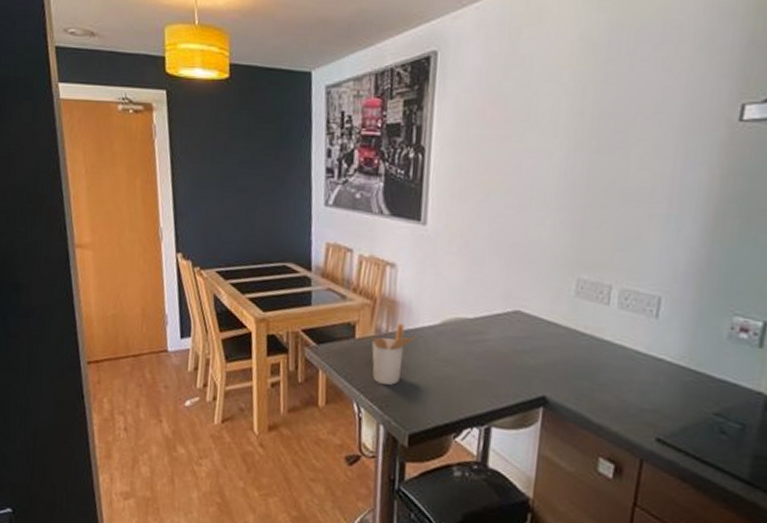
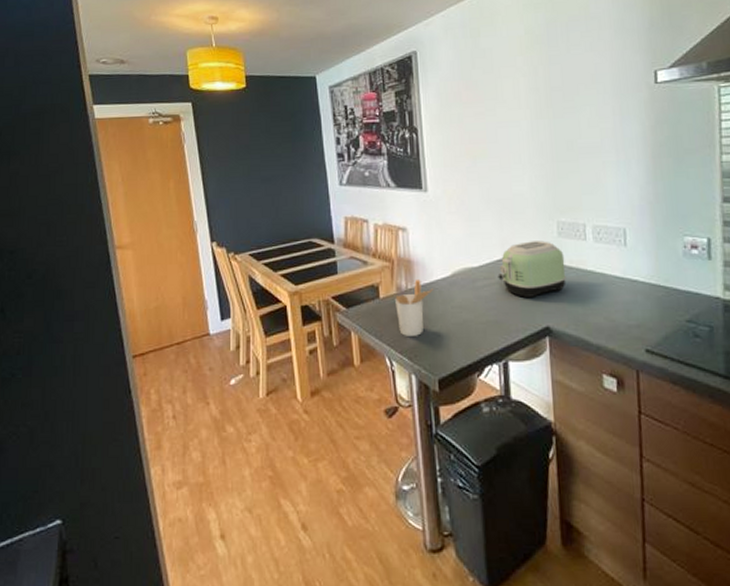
toaster: none [494,297,579,362] -> present [498,241,566,299]

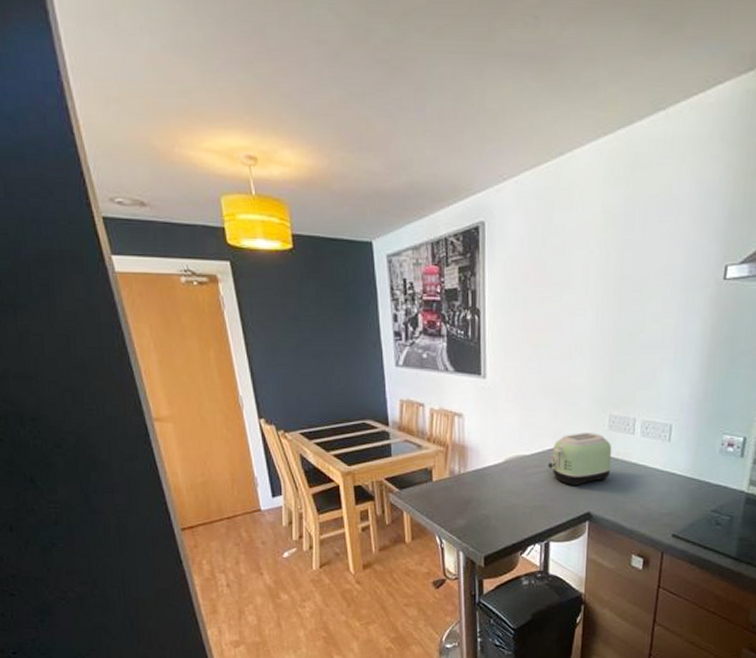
utensil holder: present [395,280,434,338] -> none [448,465,486,518]

